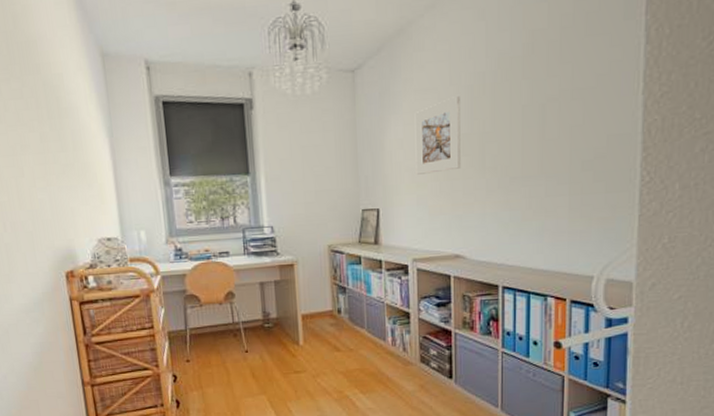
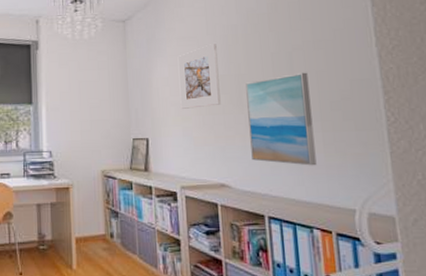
wall art: none [490,127,561,233] -> present [246,72,317,166]

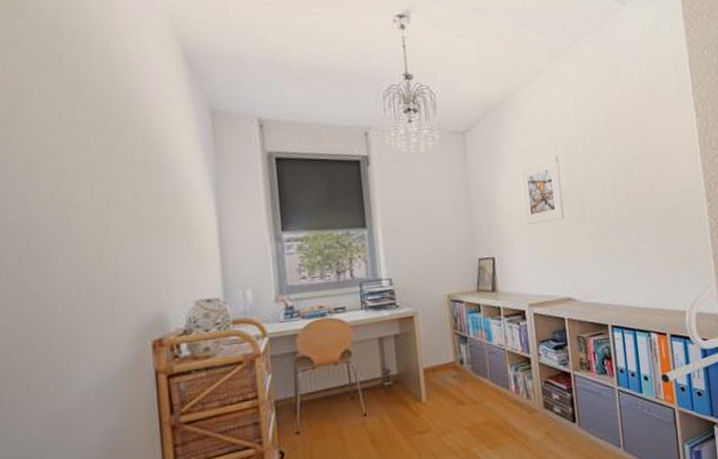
wall art: present [246,72,317,166] -> none [587,182,653,274]

